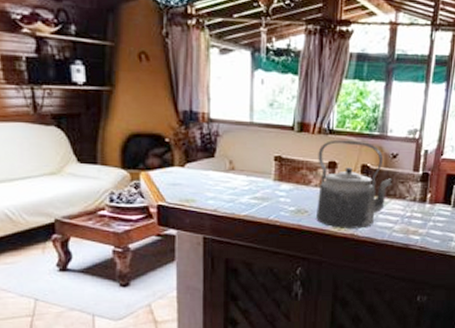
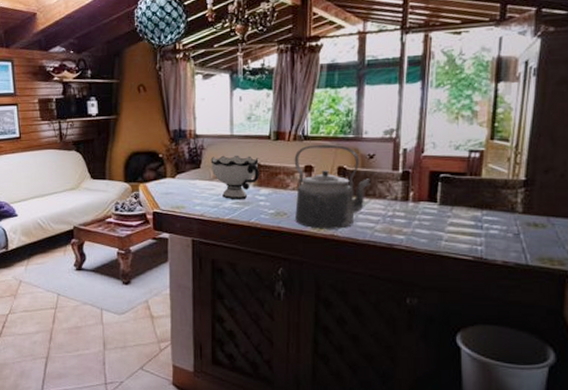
bowl: none [226,144,282,195] -> present [210,155,260,200]

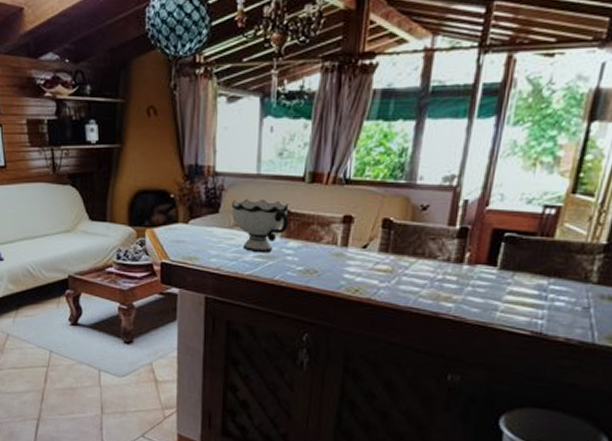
kettle: present [294,144,371,229] -> none [327,190,421,292]

